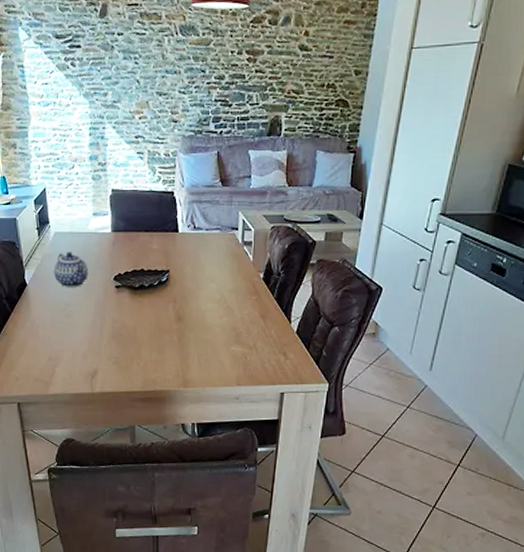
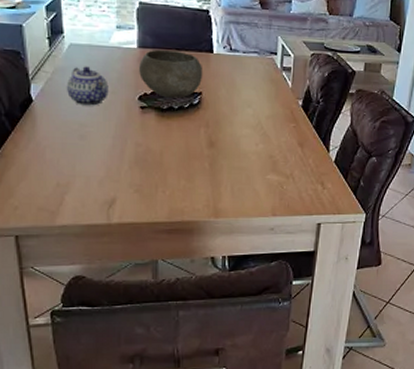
bowl: none [114,232,170,277] -> present [139,49,203,98]

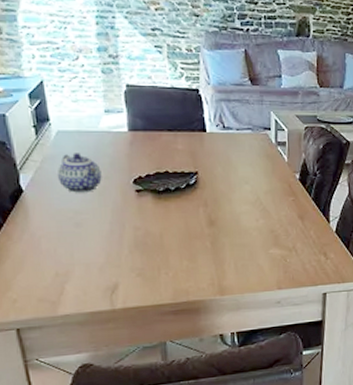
bowl: present [139,49,203,98] -> none [131,131,198,180]

